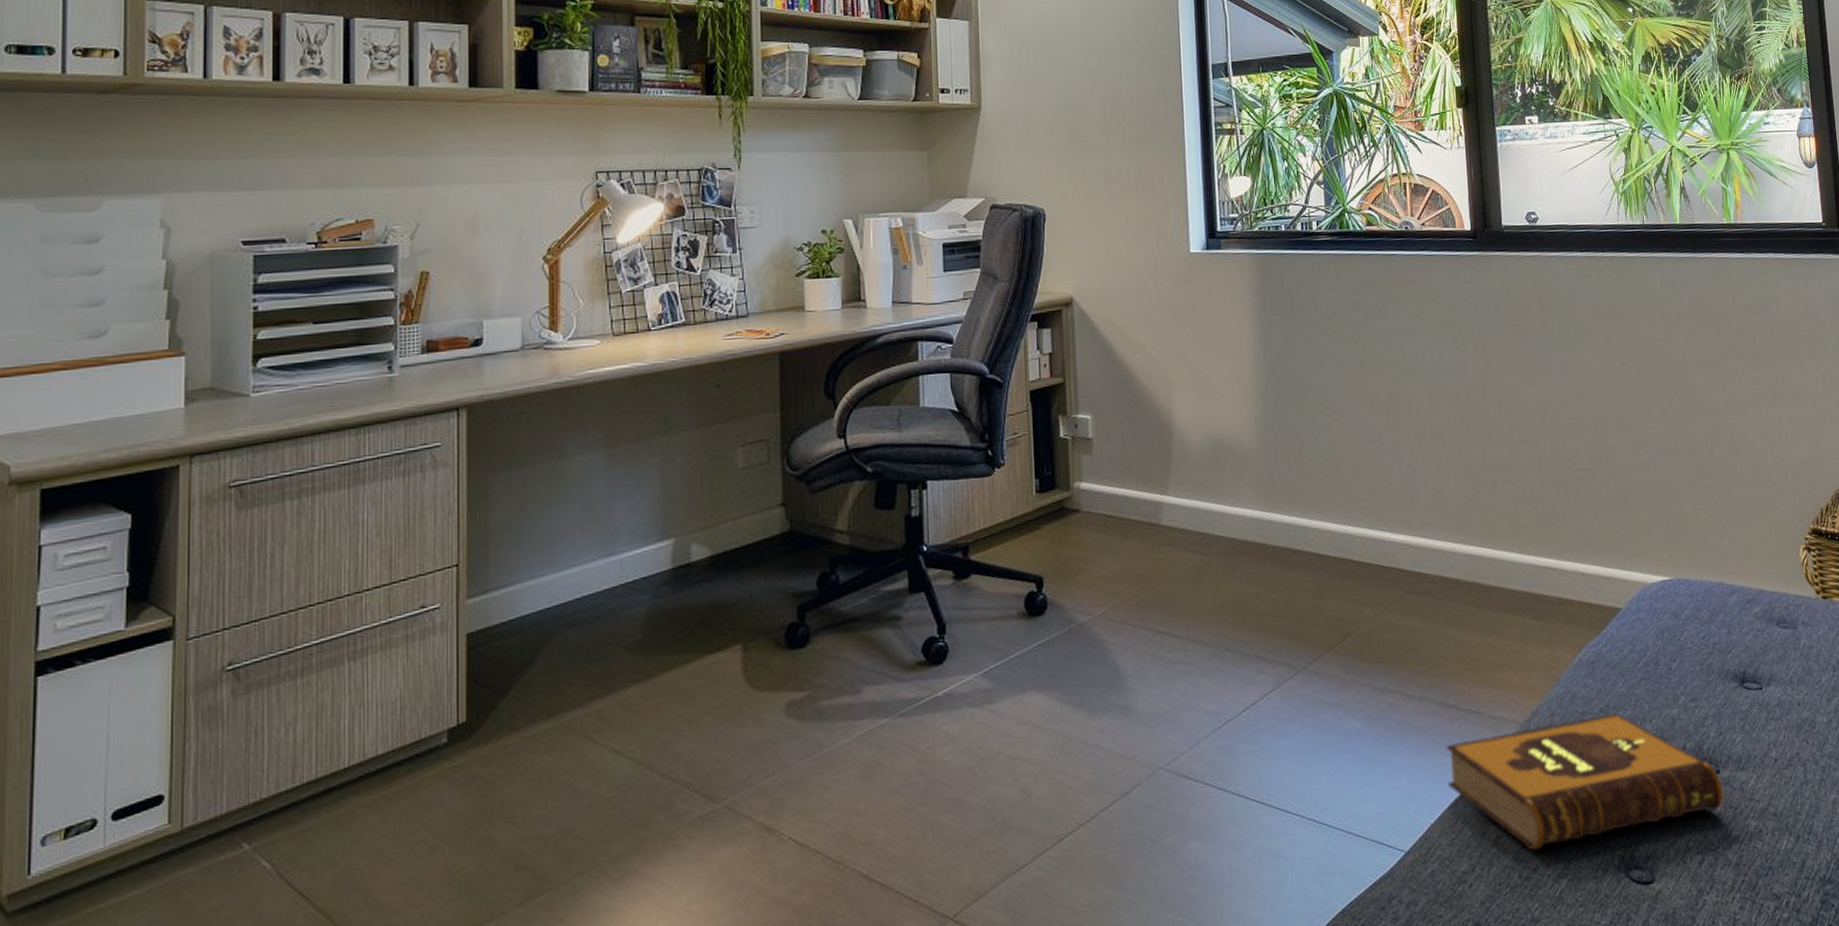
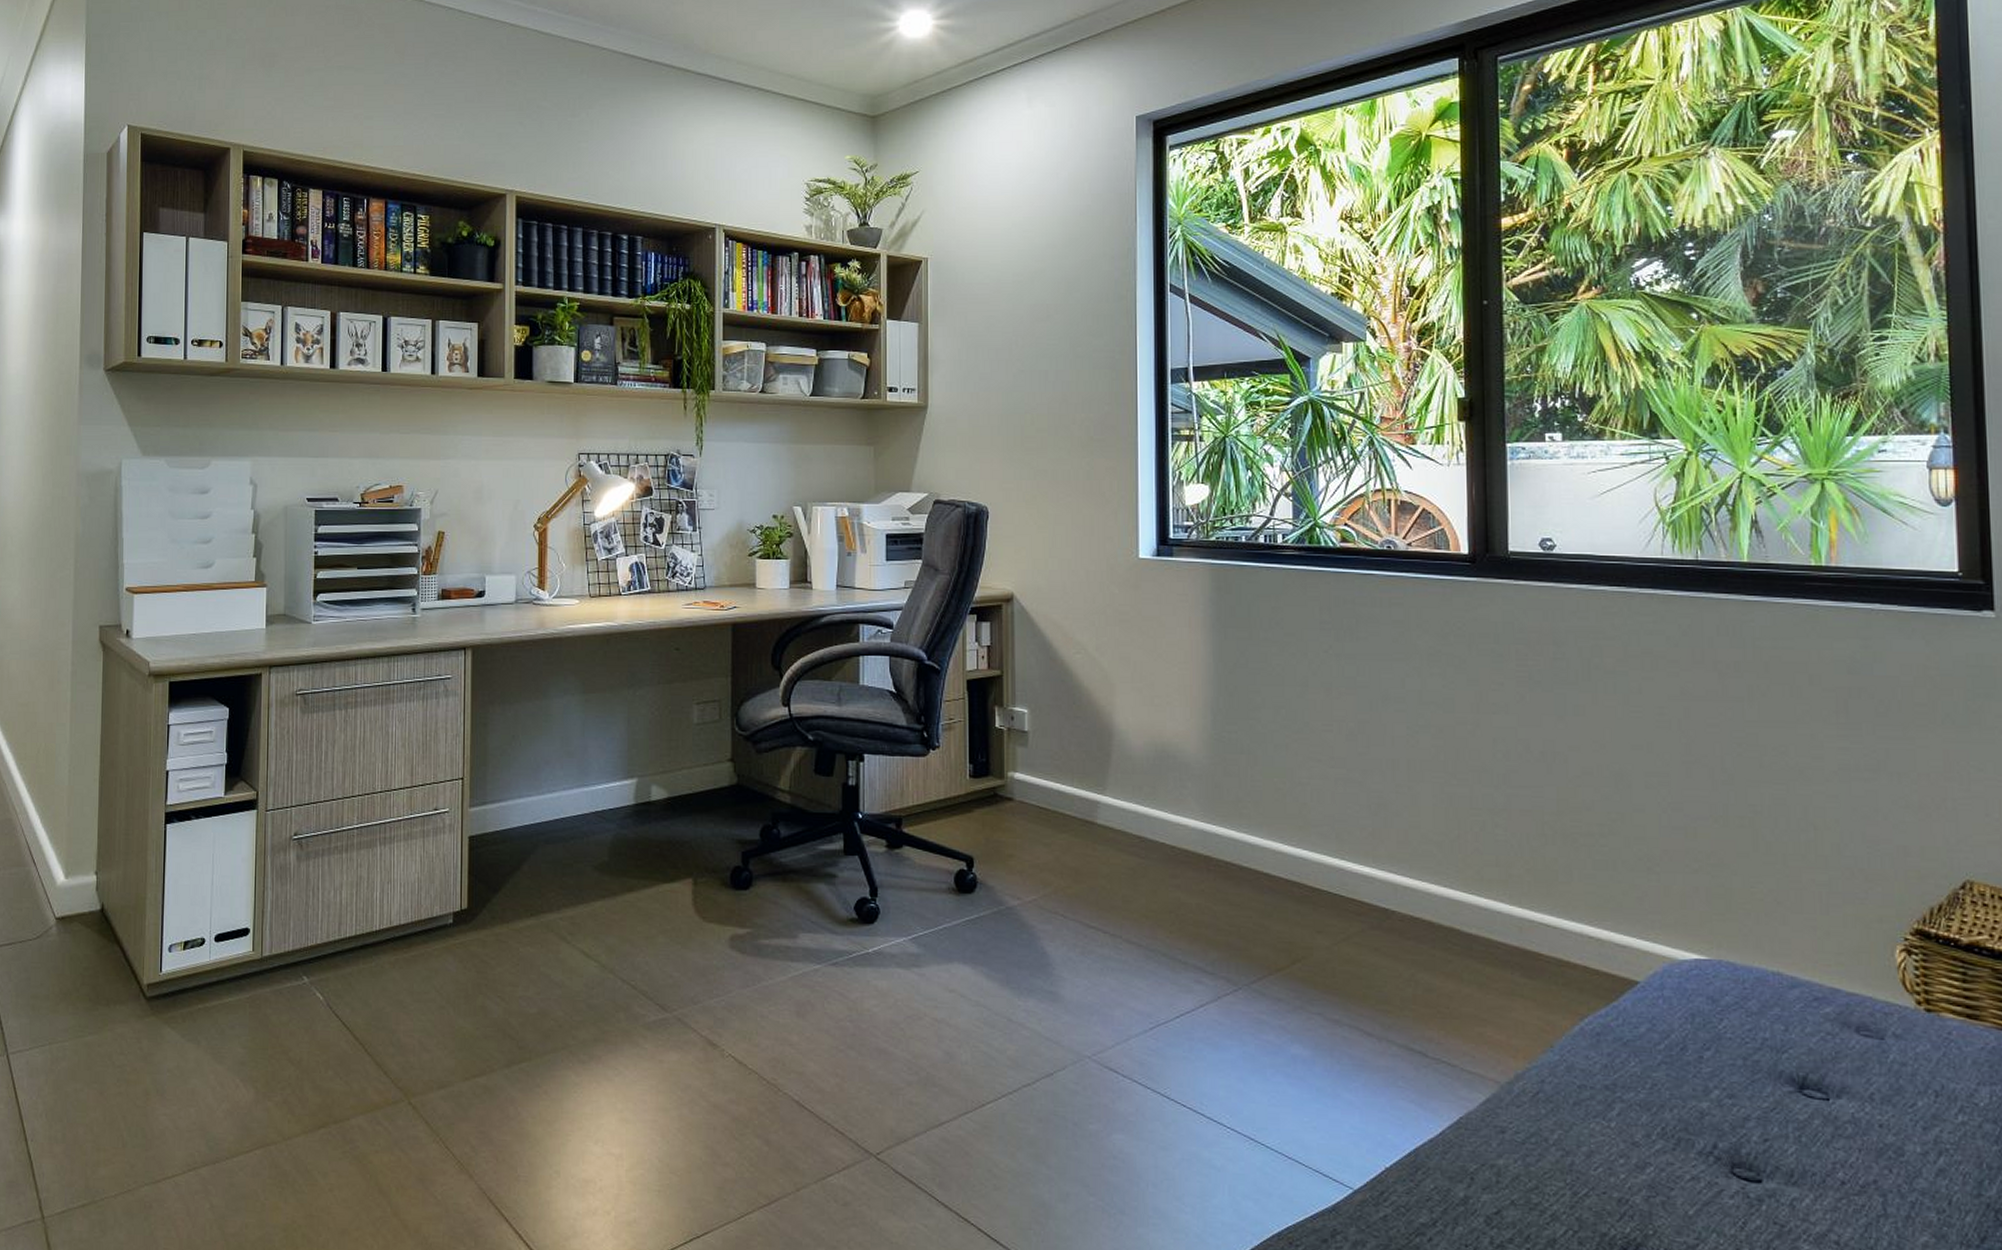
hardback book: present [1446,713,1725,850] -> none [1408,1090,1768,1222]

